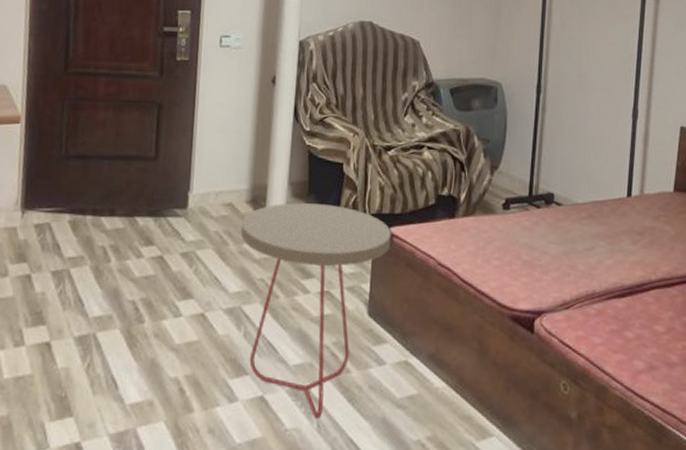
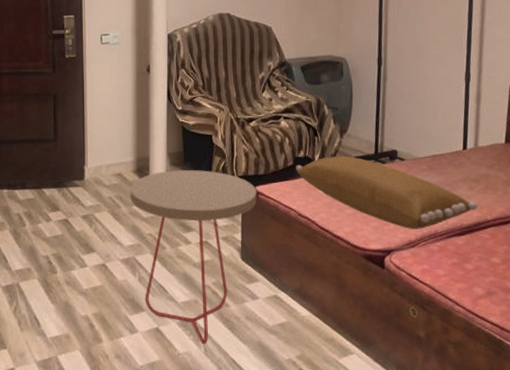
pillow: none [438,196,642,289] -> present [296,156,478,230]

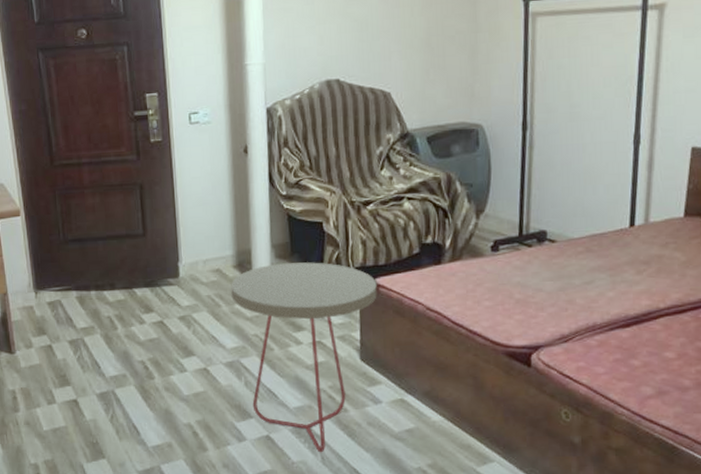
pillow: present [296,156,478,230] -> none [423,240,648,323]

